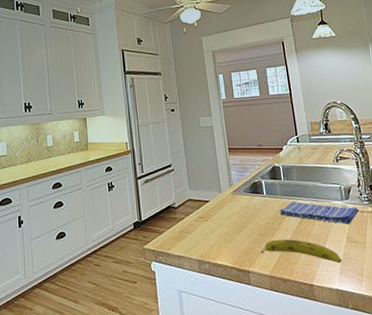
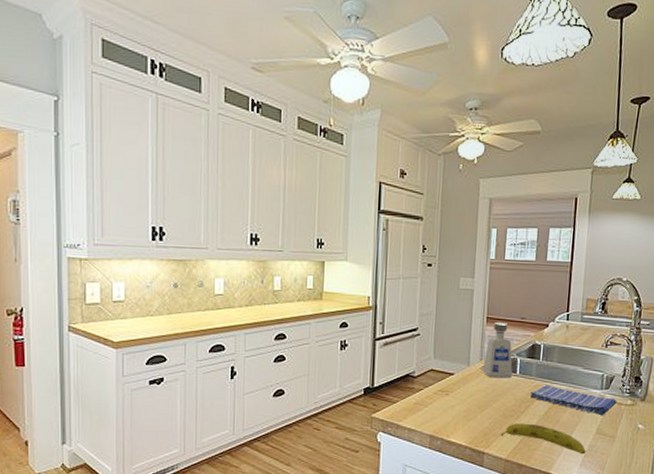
soap dispenser: none [233,151,260,201] -> present [482,323,513,379]

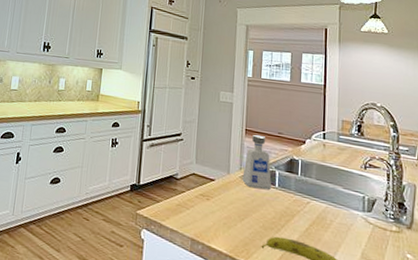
dish towel: present [530,385,617,416] -> none [289,201,381,240]

